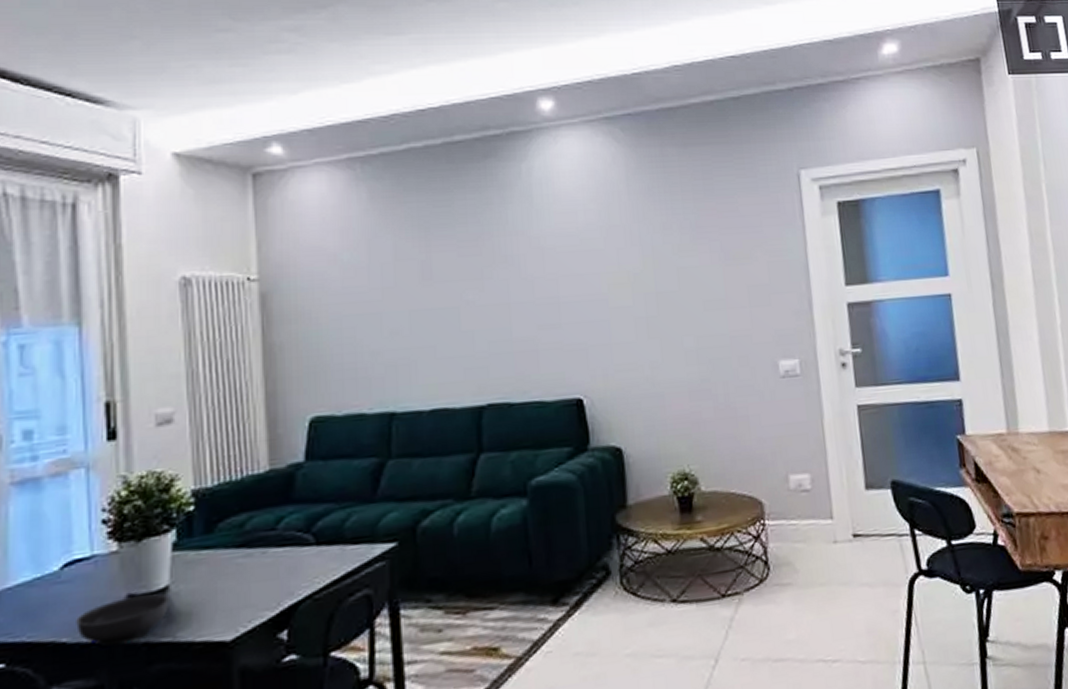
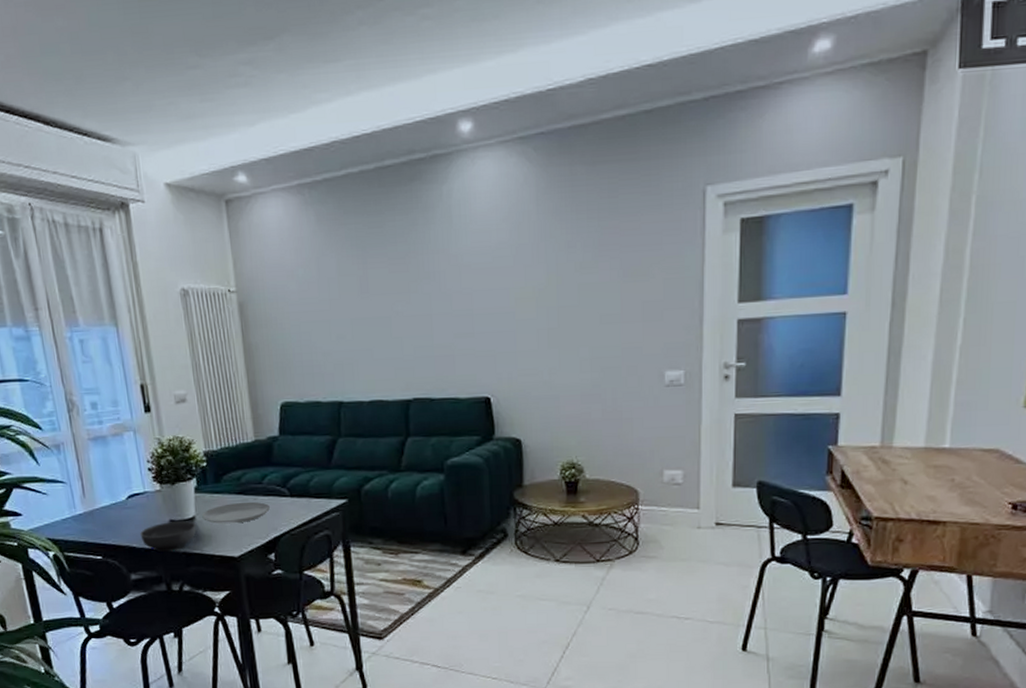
plate: none [178,556,285,595] -> present [201,501,270,525]

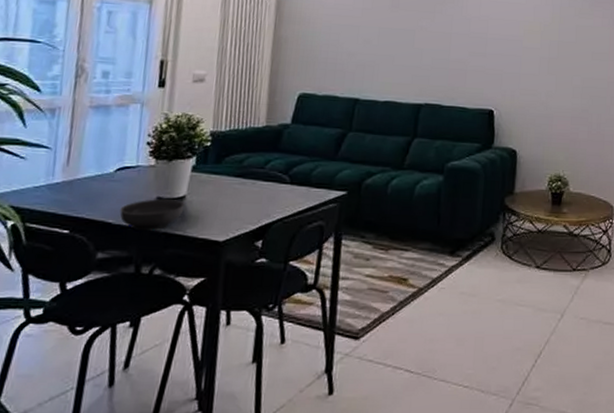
plate: present [201,501,270,525] -> none [192,185,267,207]

